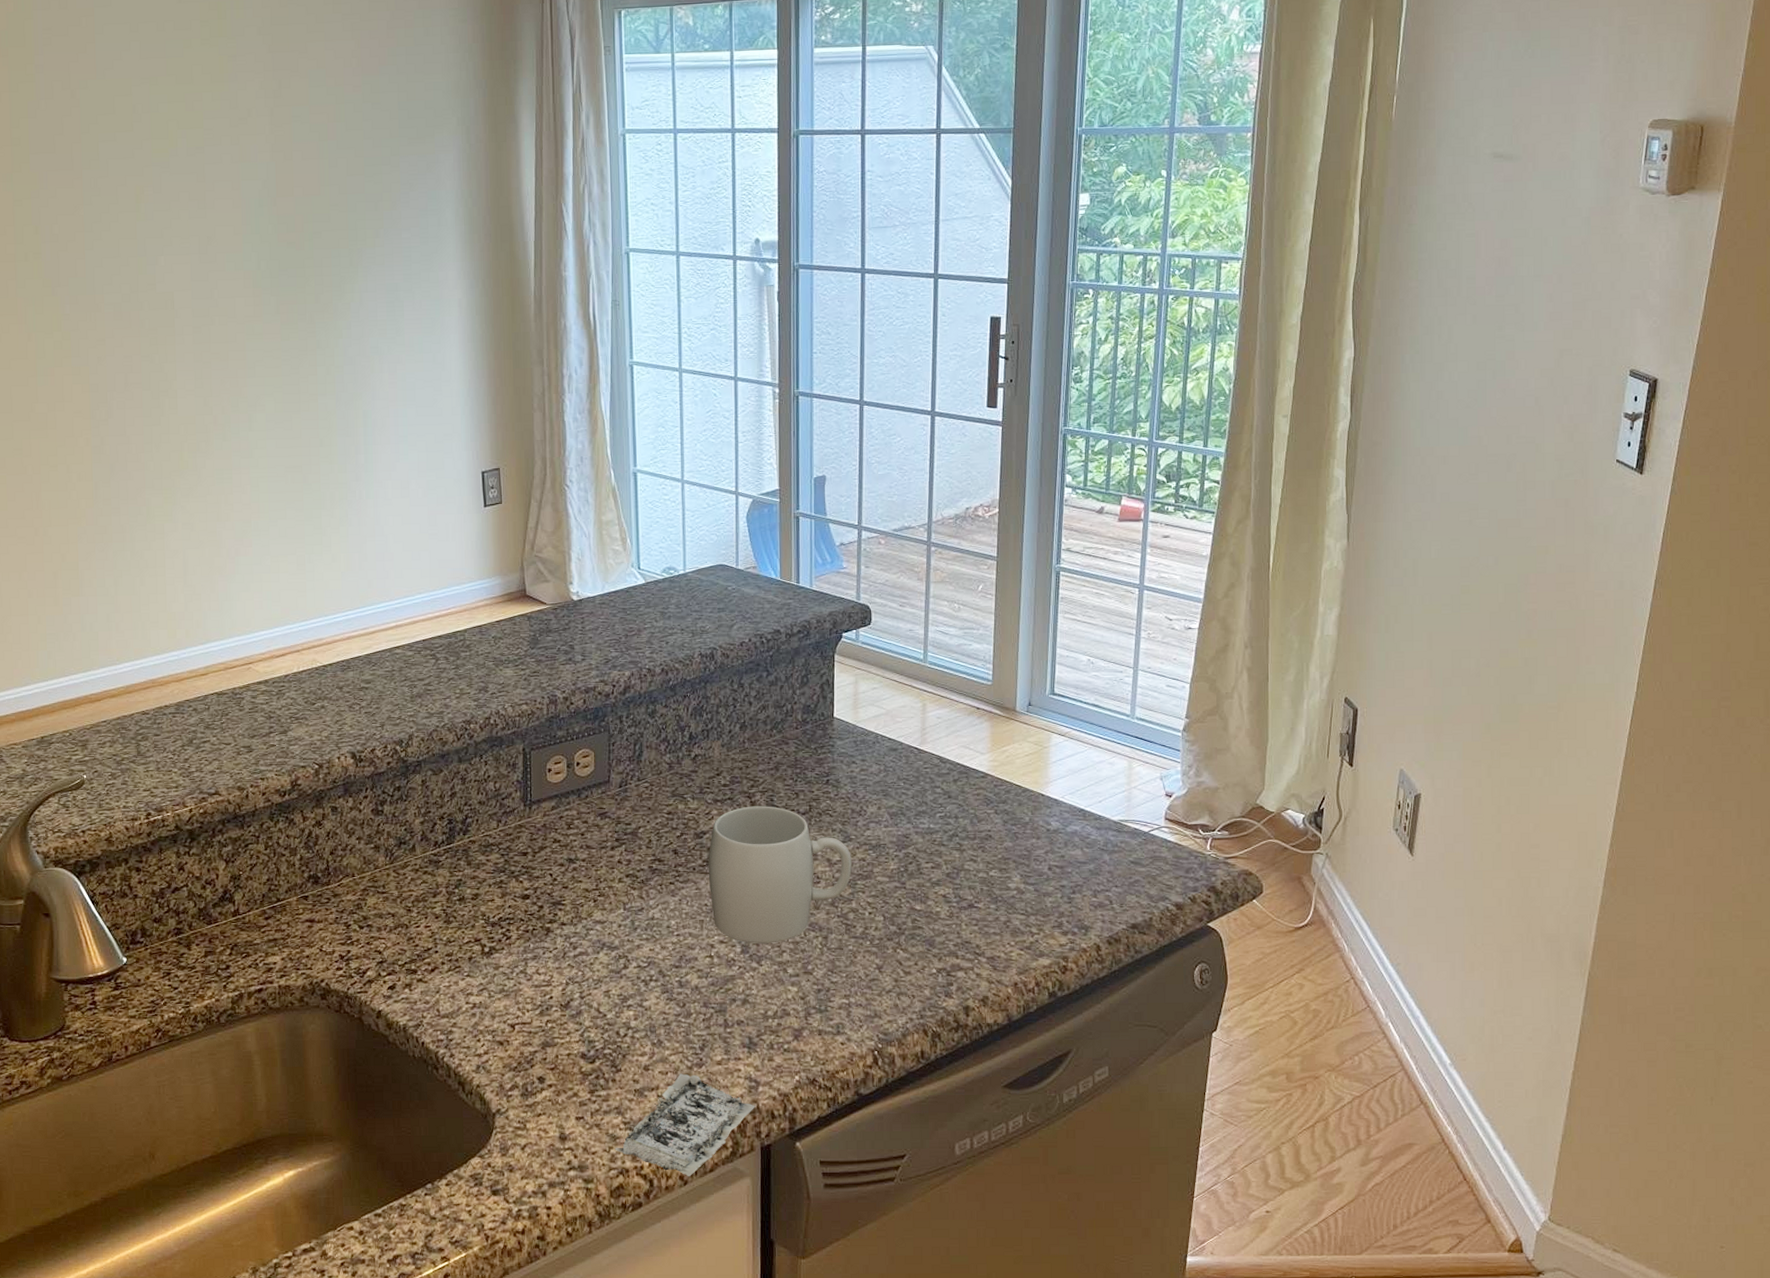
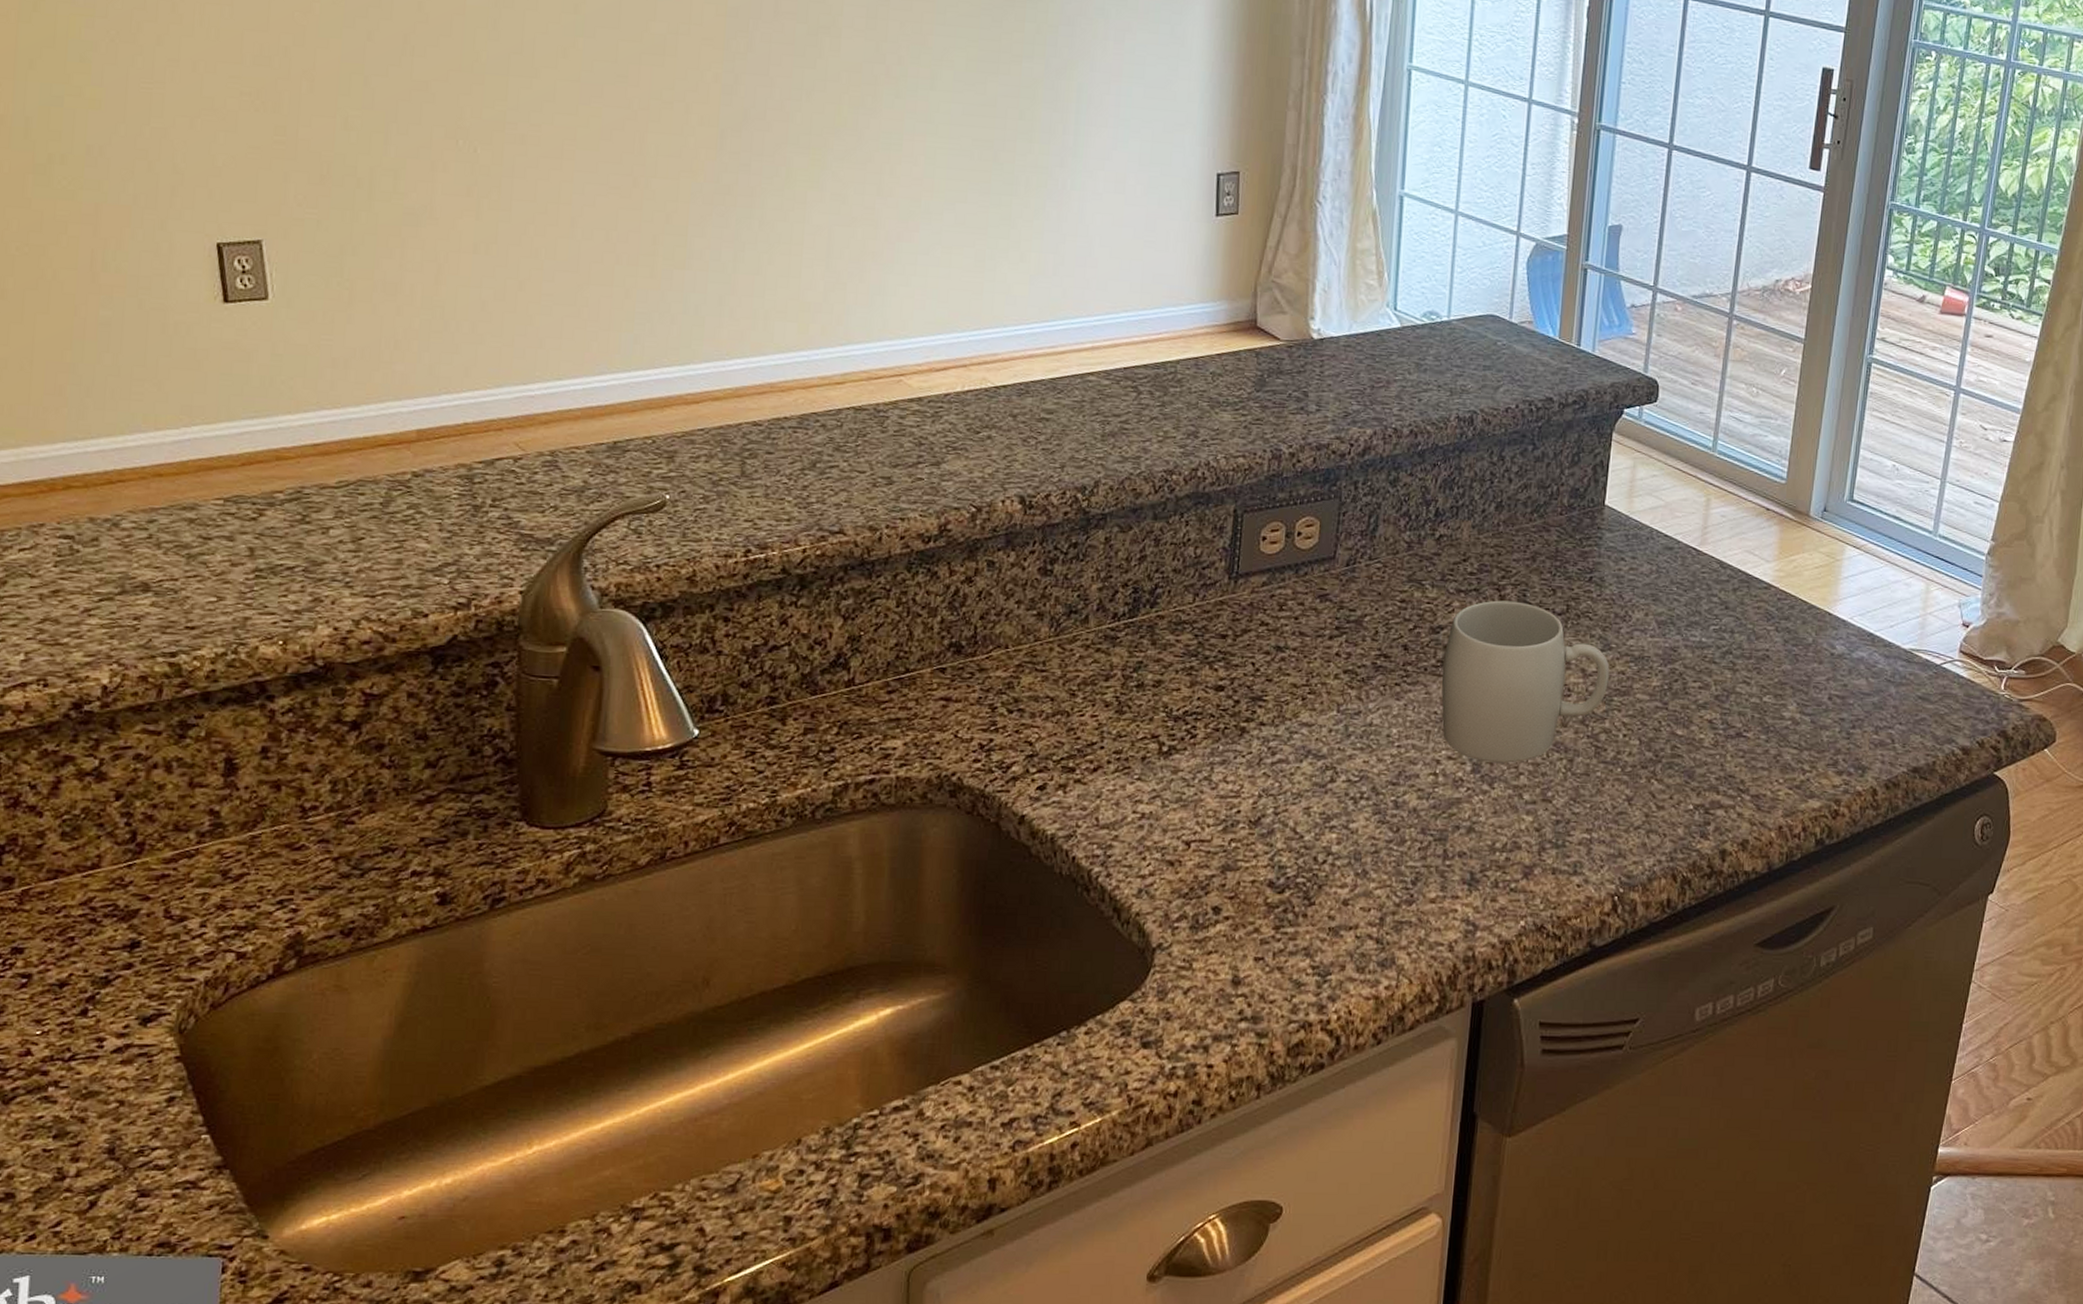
sponge: present [614,1073,755,1176] -> none [1297,911,1471,1034]

